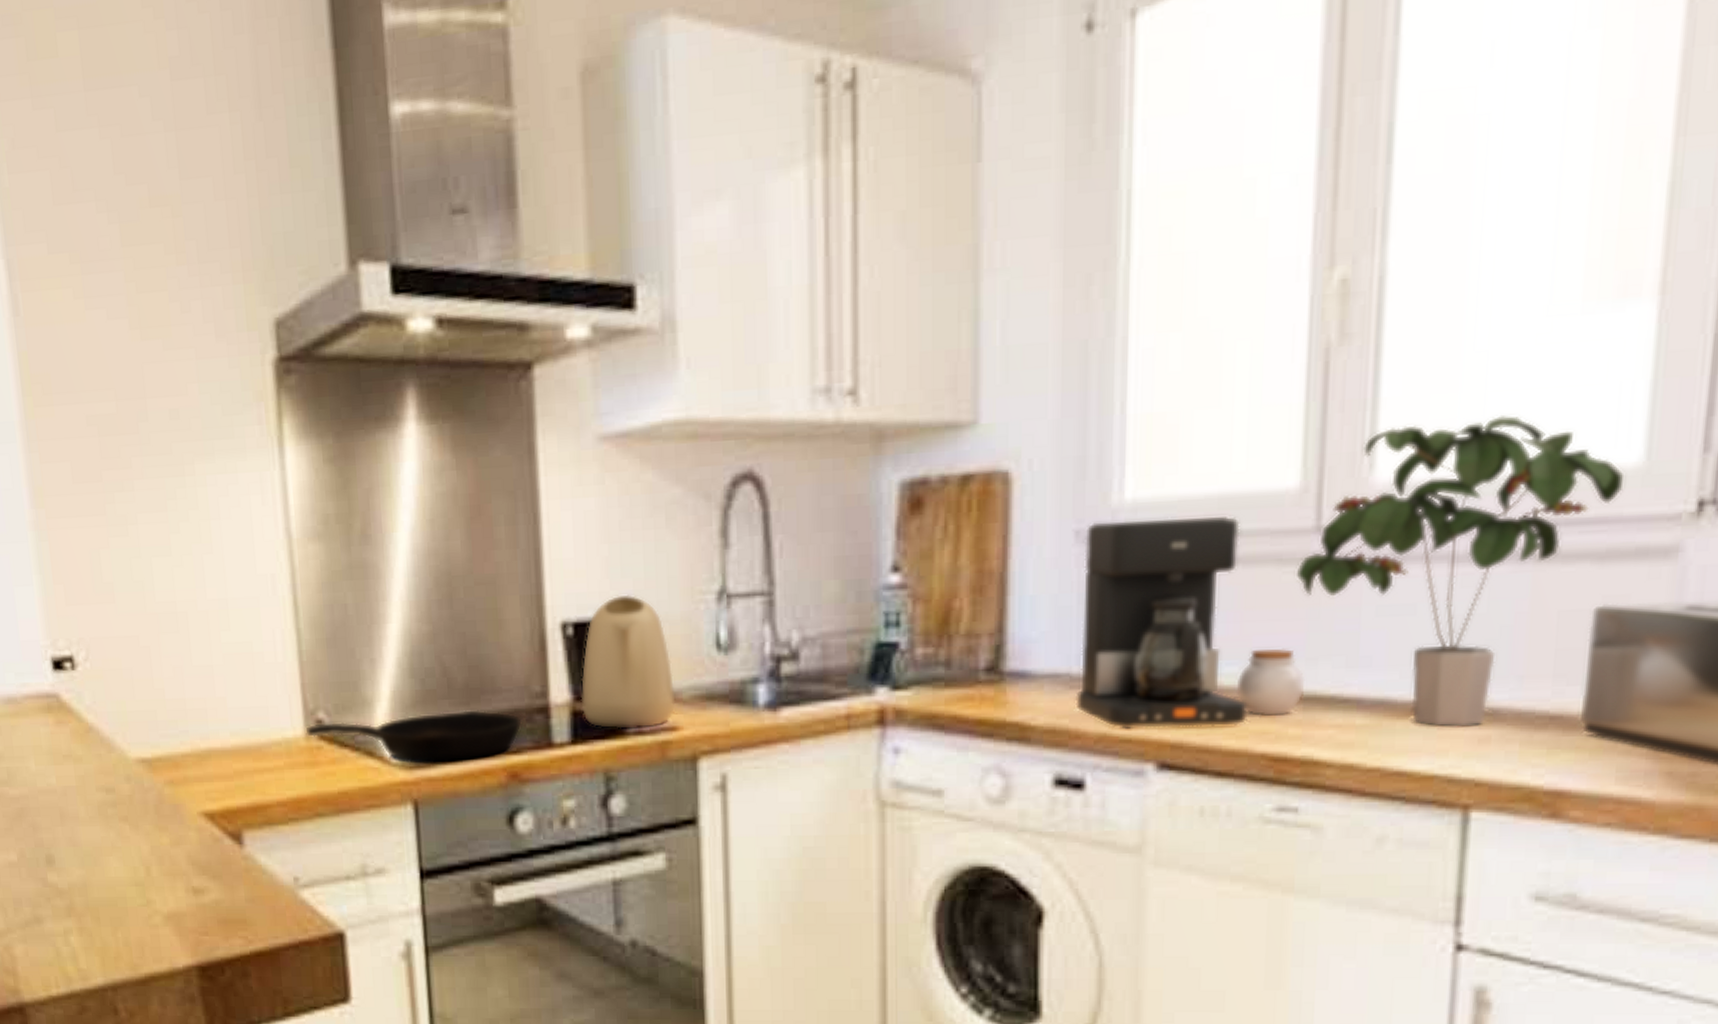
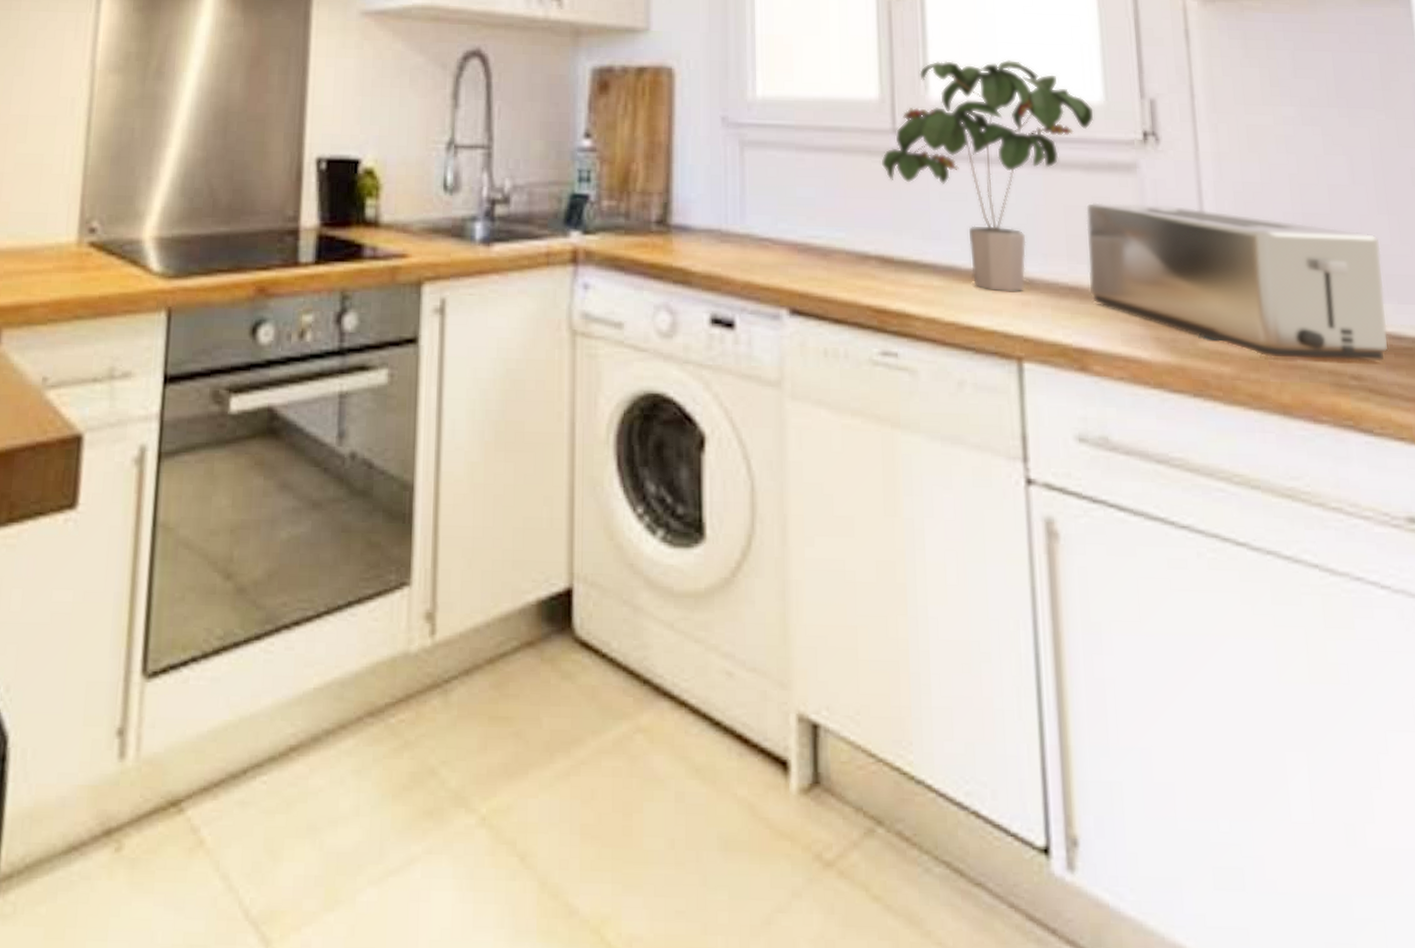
frying pan: present [306,710,522,762] -> none [78,228,274,274]
kettle: present [580,594,676,729] -> none [326,139,407,254]
coffee maker: present [1075,515,1248,729] -> none [725,111,855,281]
jar: present [1235,647,1306,715] -> none [844,219,895,275]

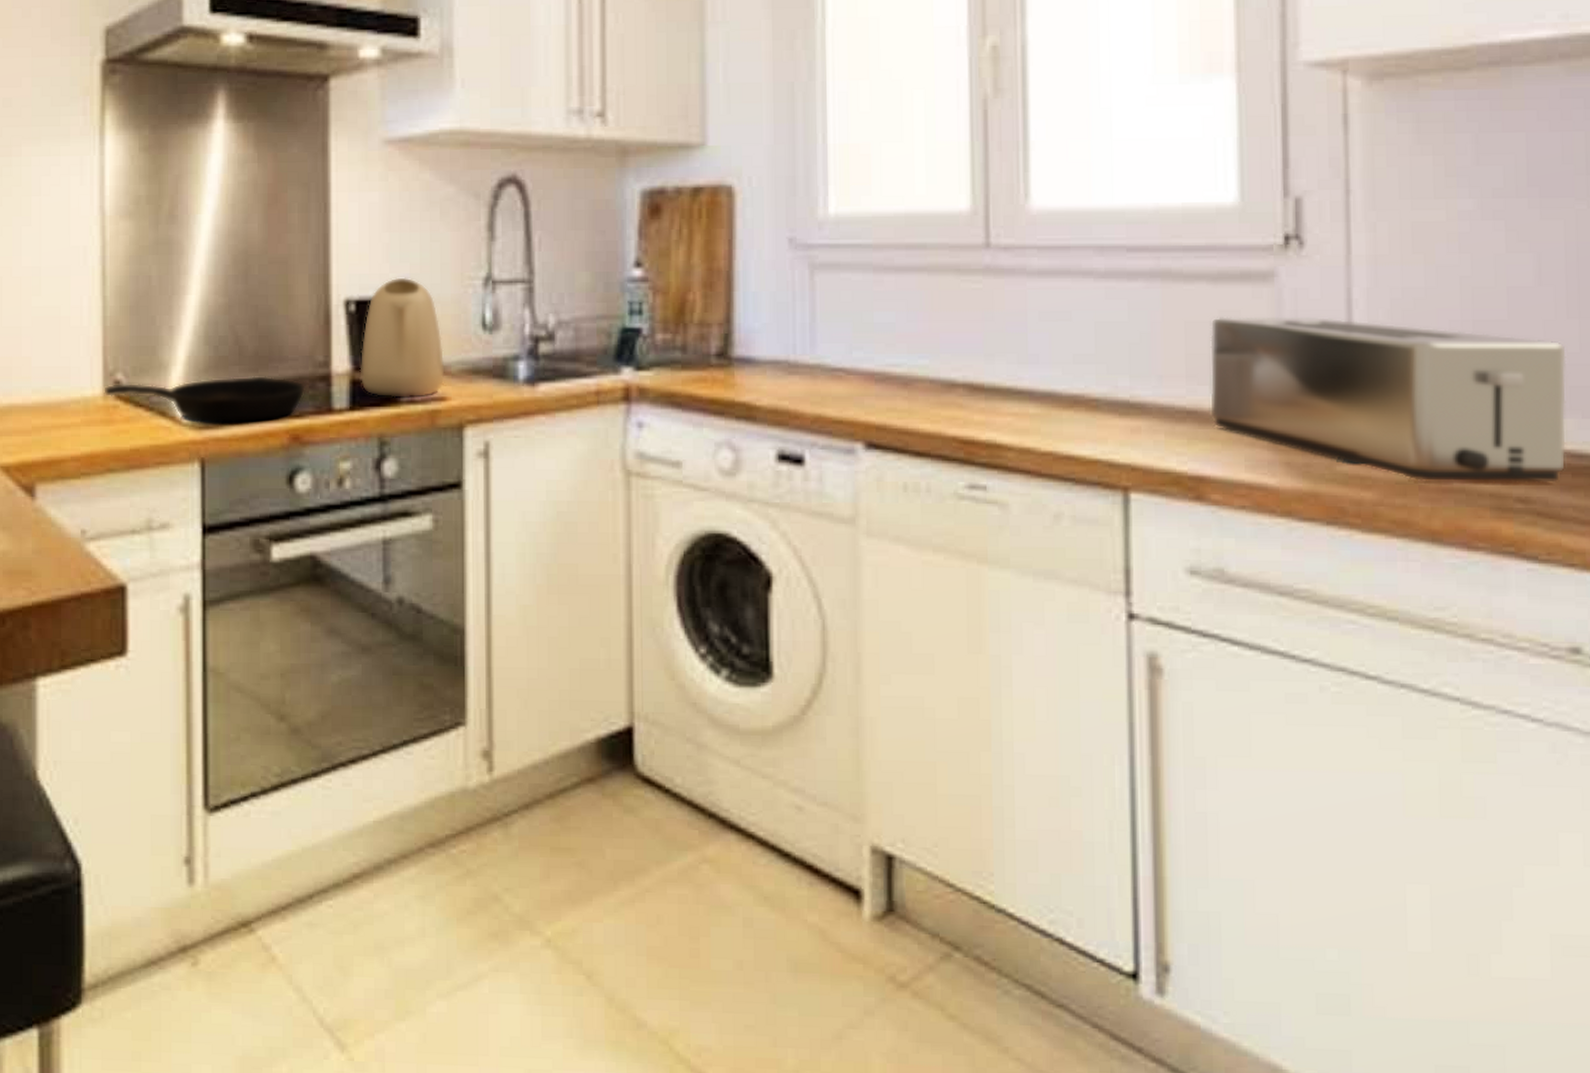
frying pan: none [78,228,274,274] -> present [104,376,305,423]
kettle: none [326,139,407,254] -> present [359,277,445,398]
potted plant: present [882,59,1094,293] -> none [973,159,1226,418]

